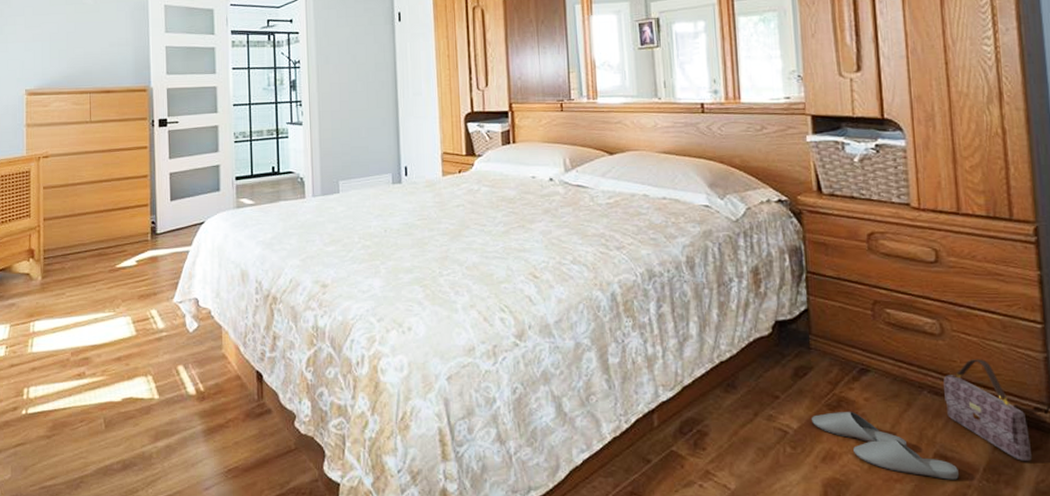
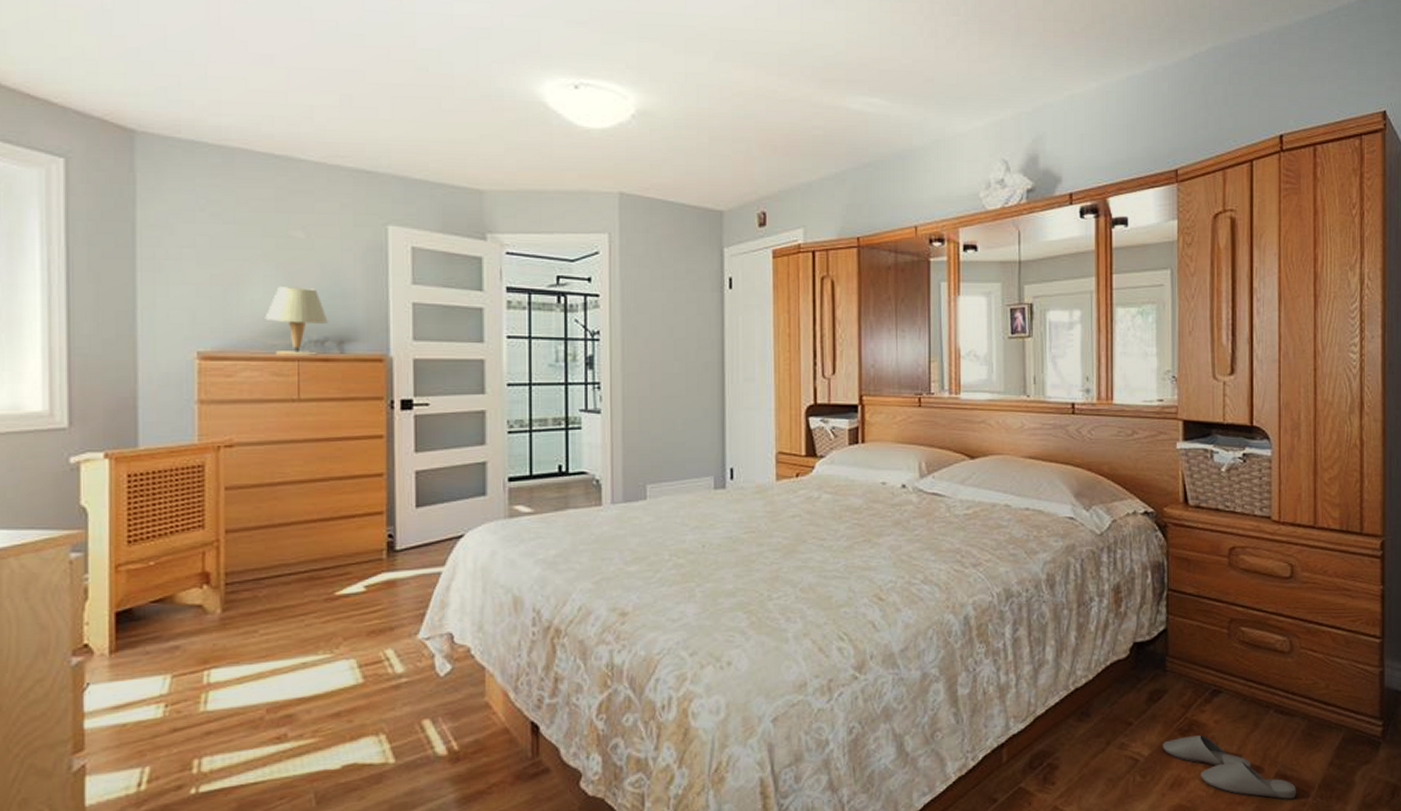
table lamp: none [68,39,109,92] -> present [265,287,328,358]
handbag: present [943,359,1032,461] -> none [1289,676,1361,776]

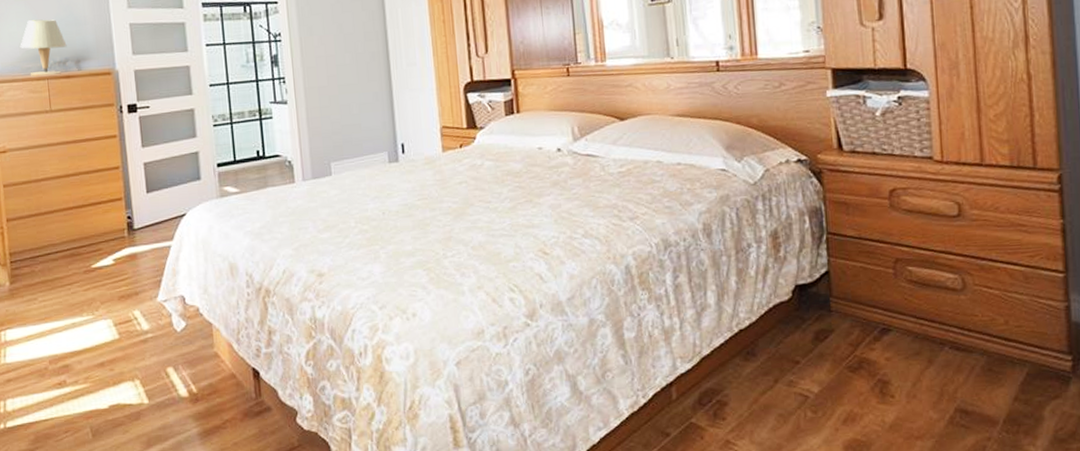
slippers: present [1162,734,1296,799] -> none [831,371,979,434]

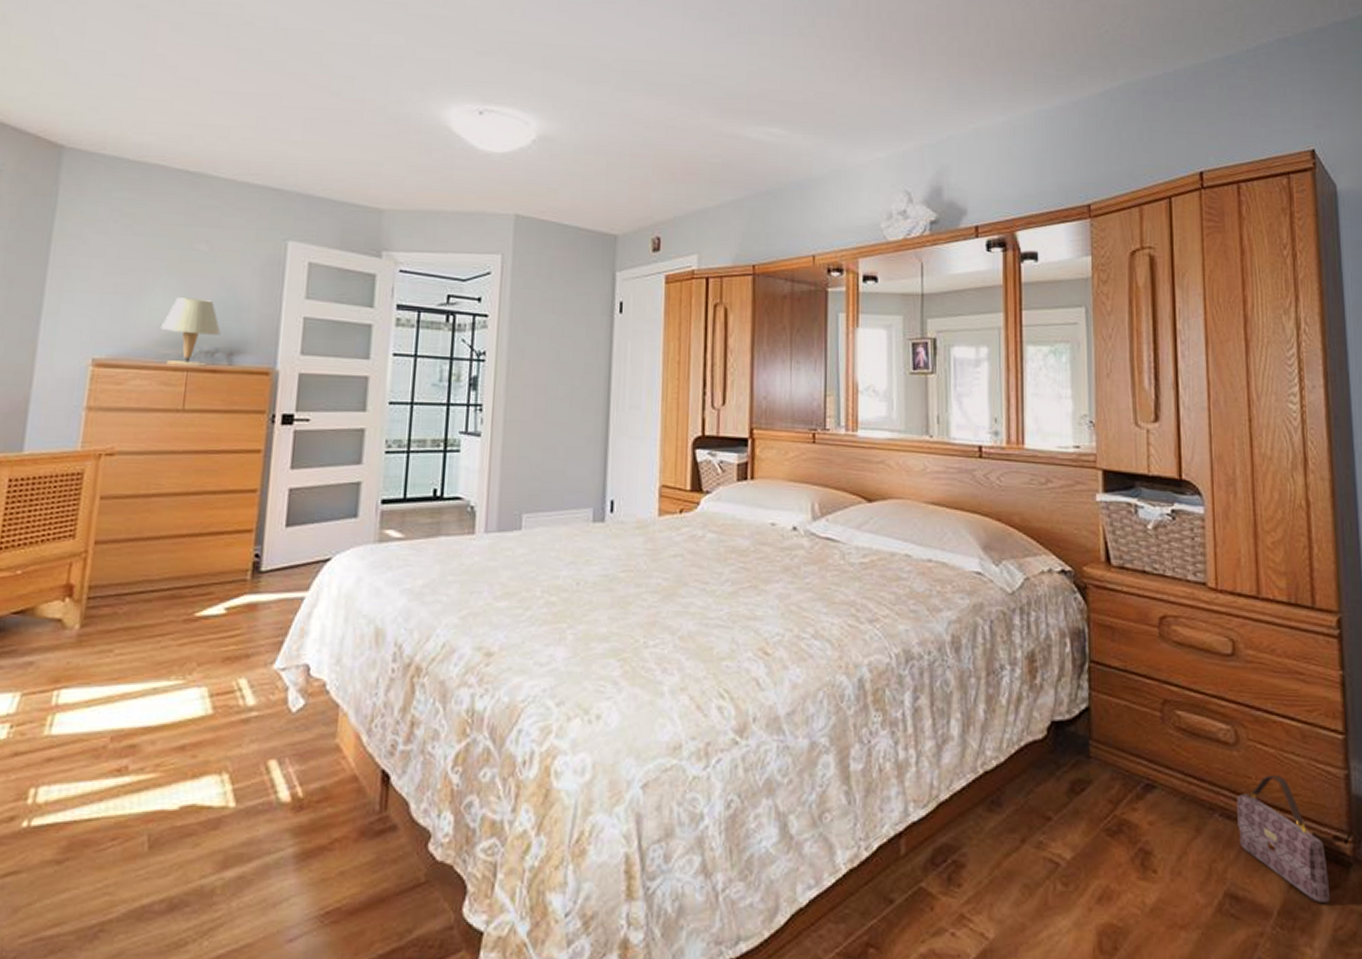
handbag: none [965,312,1051,410] -> present [1237,775,1330,902]

